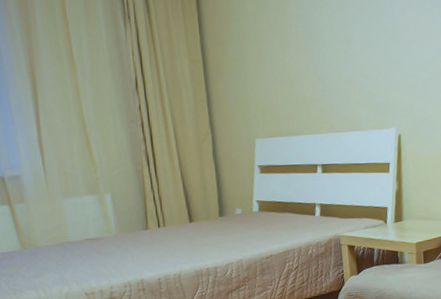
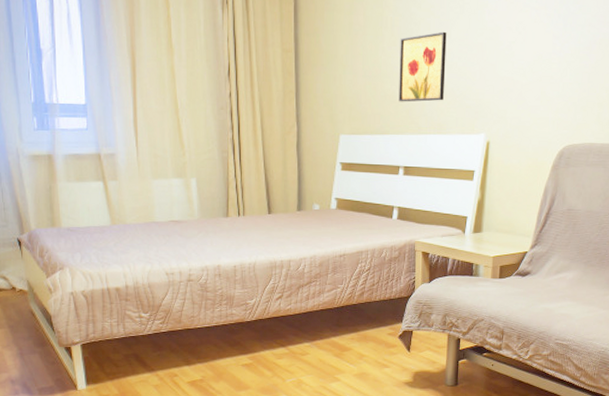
wall art: none [305,34,353,103] -> present [399,31,447,102]

